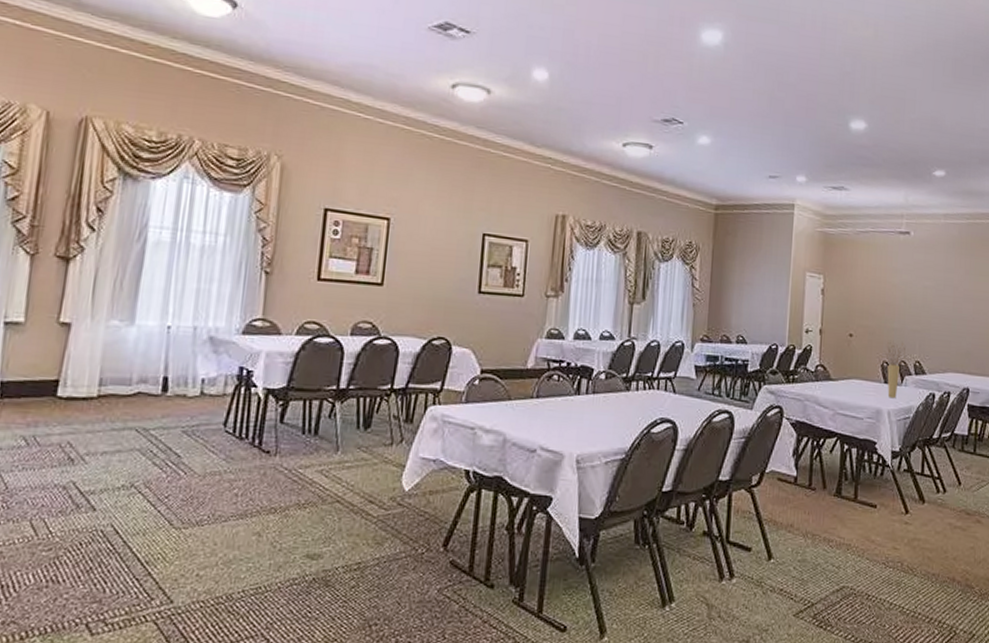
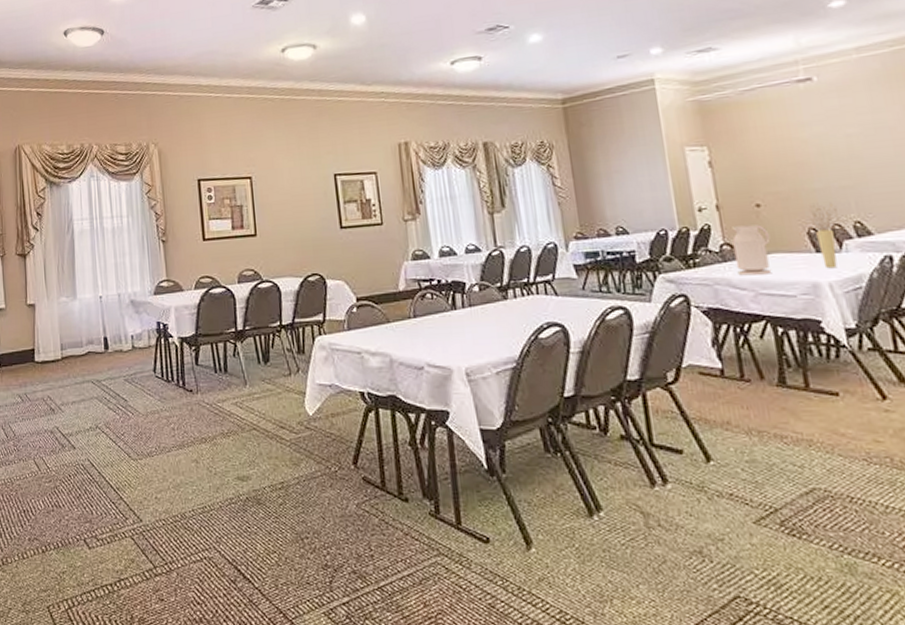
water jug: none [824,350,855,397] -> present [730,224,771,276]

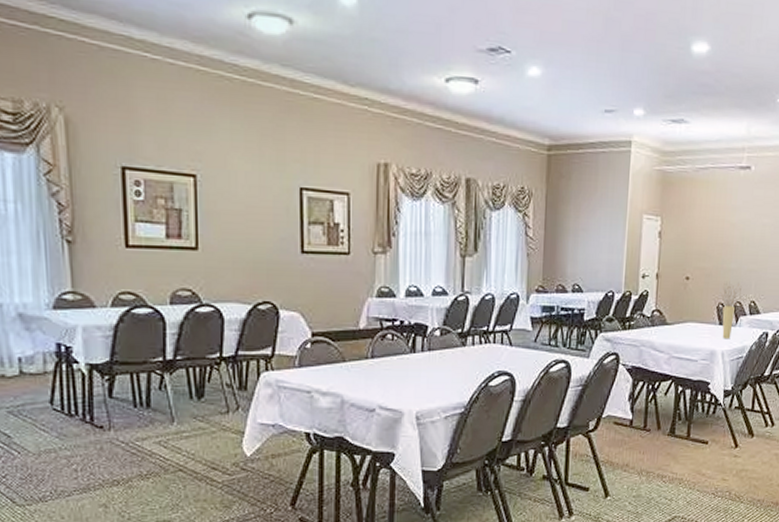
water jug: present [730,224,771,276] -> none [660,295,691,340]

